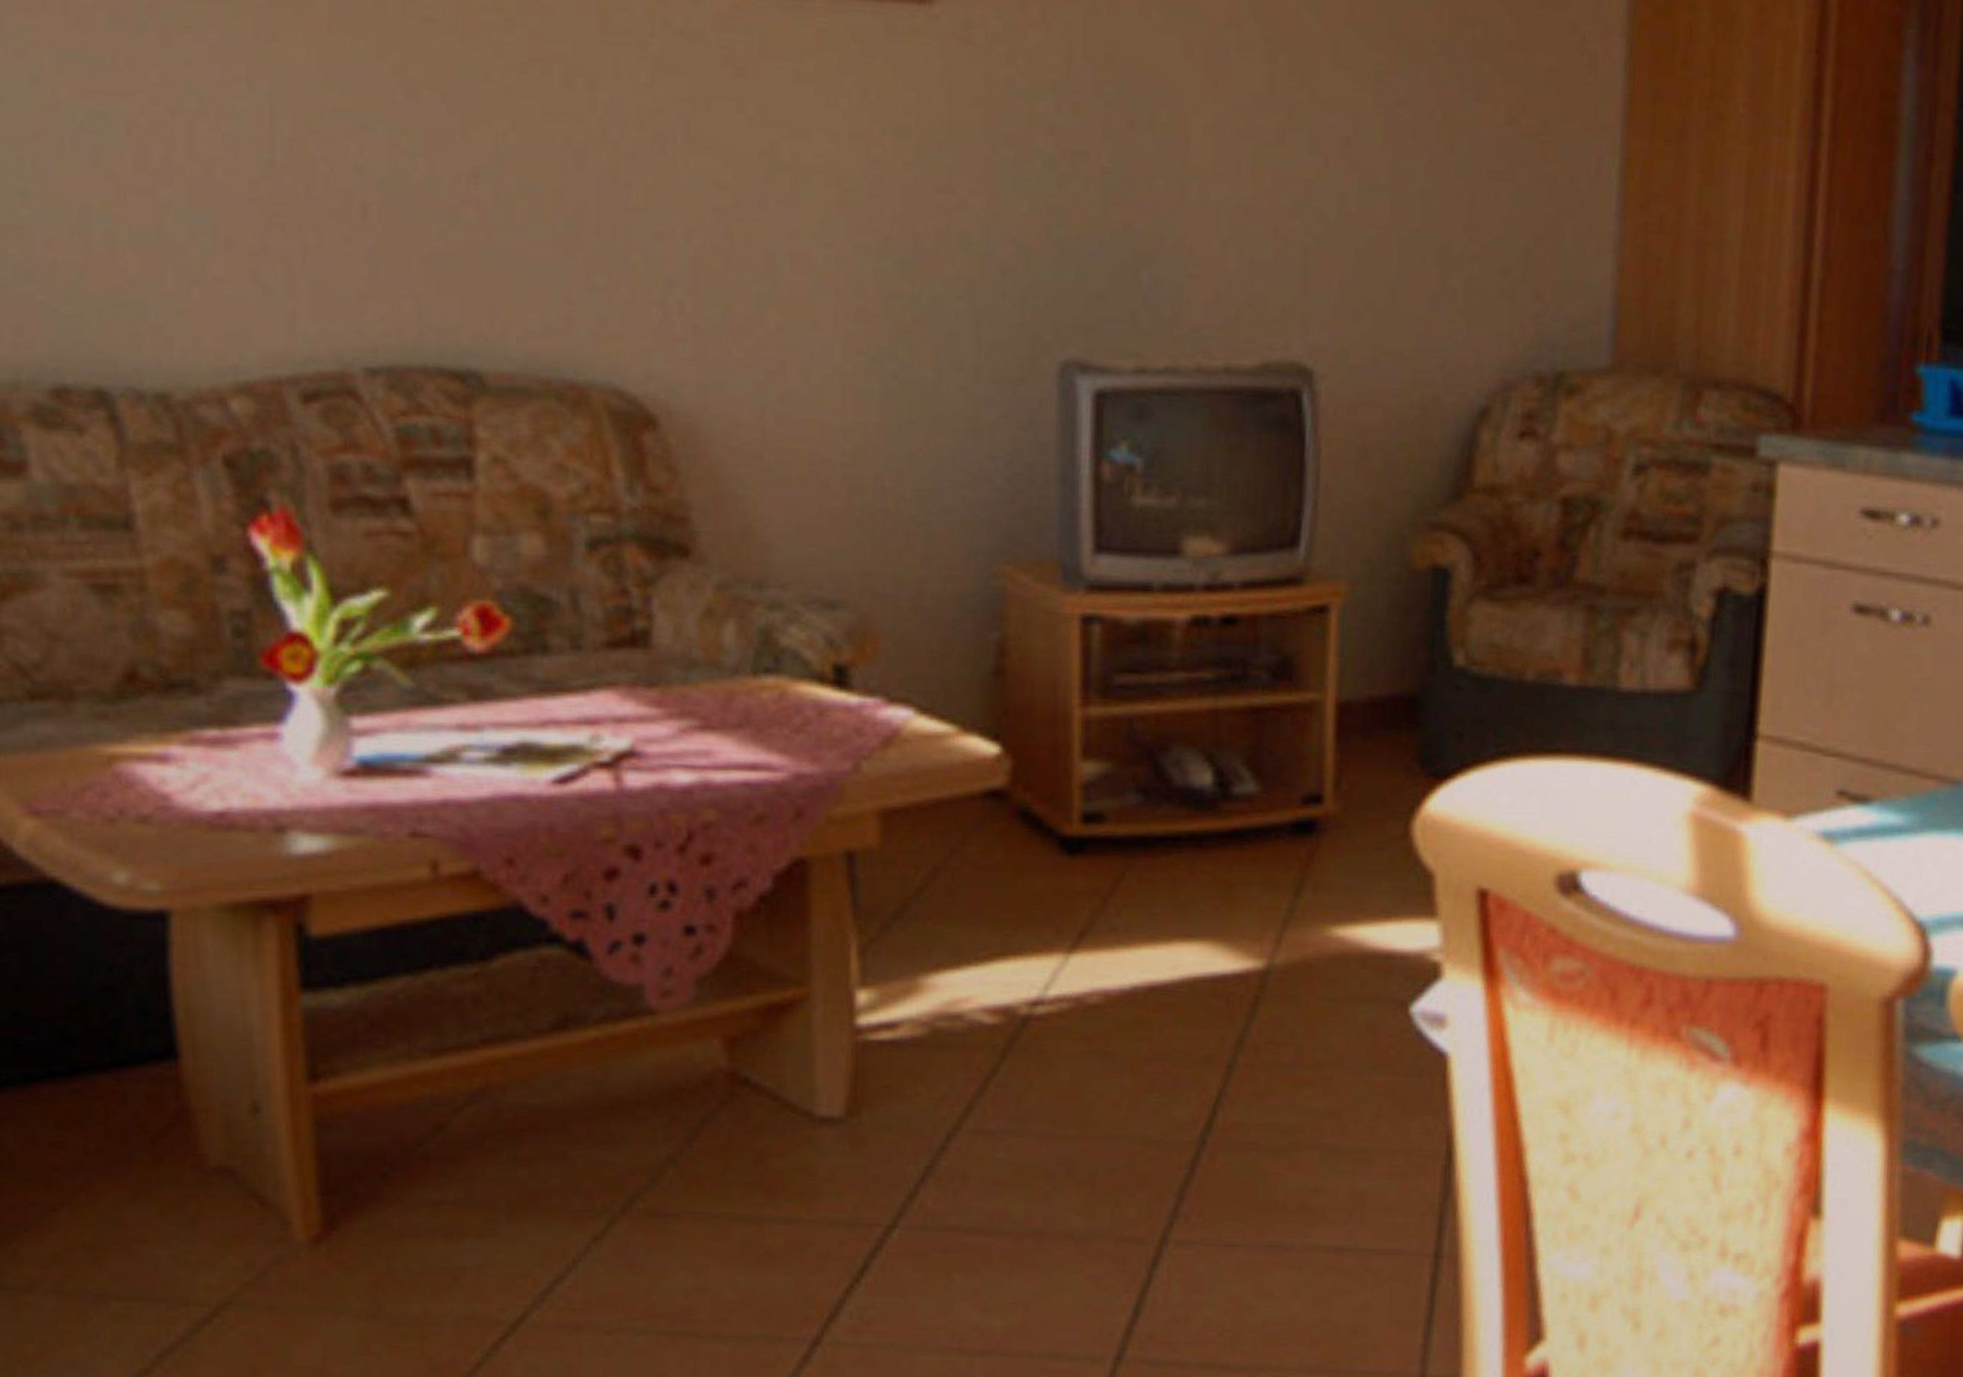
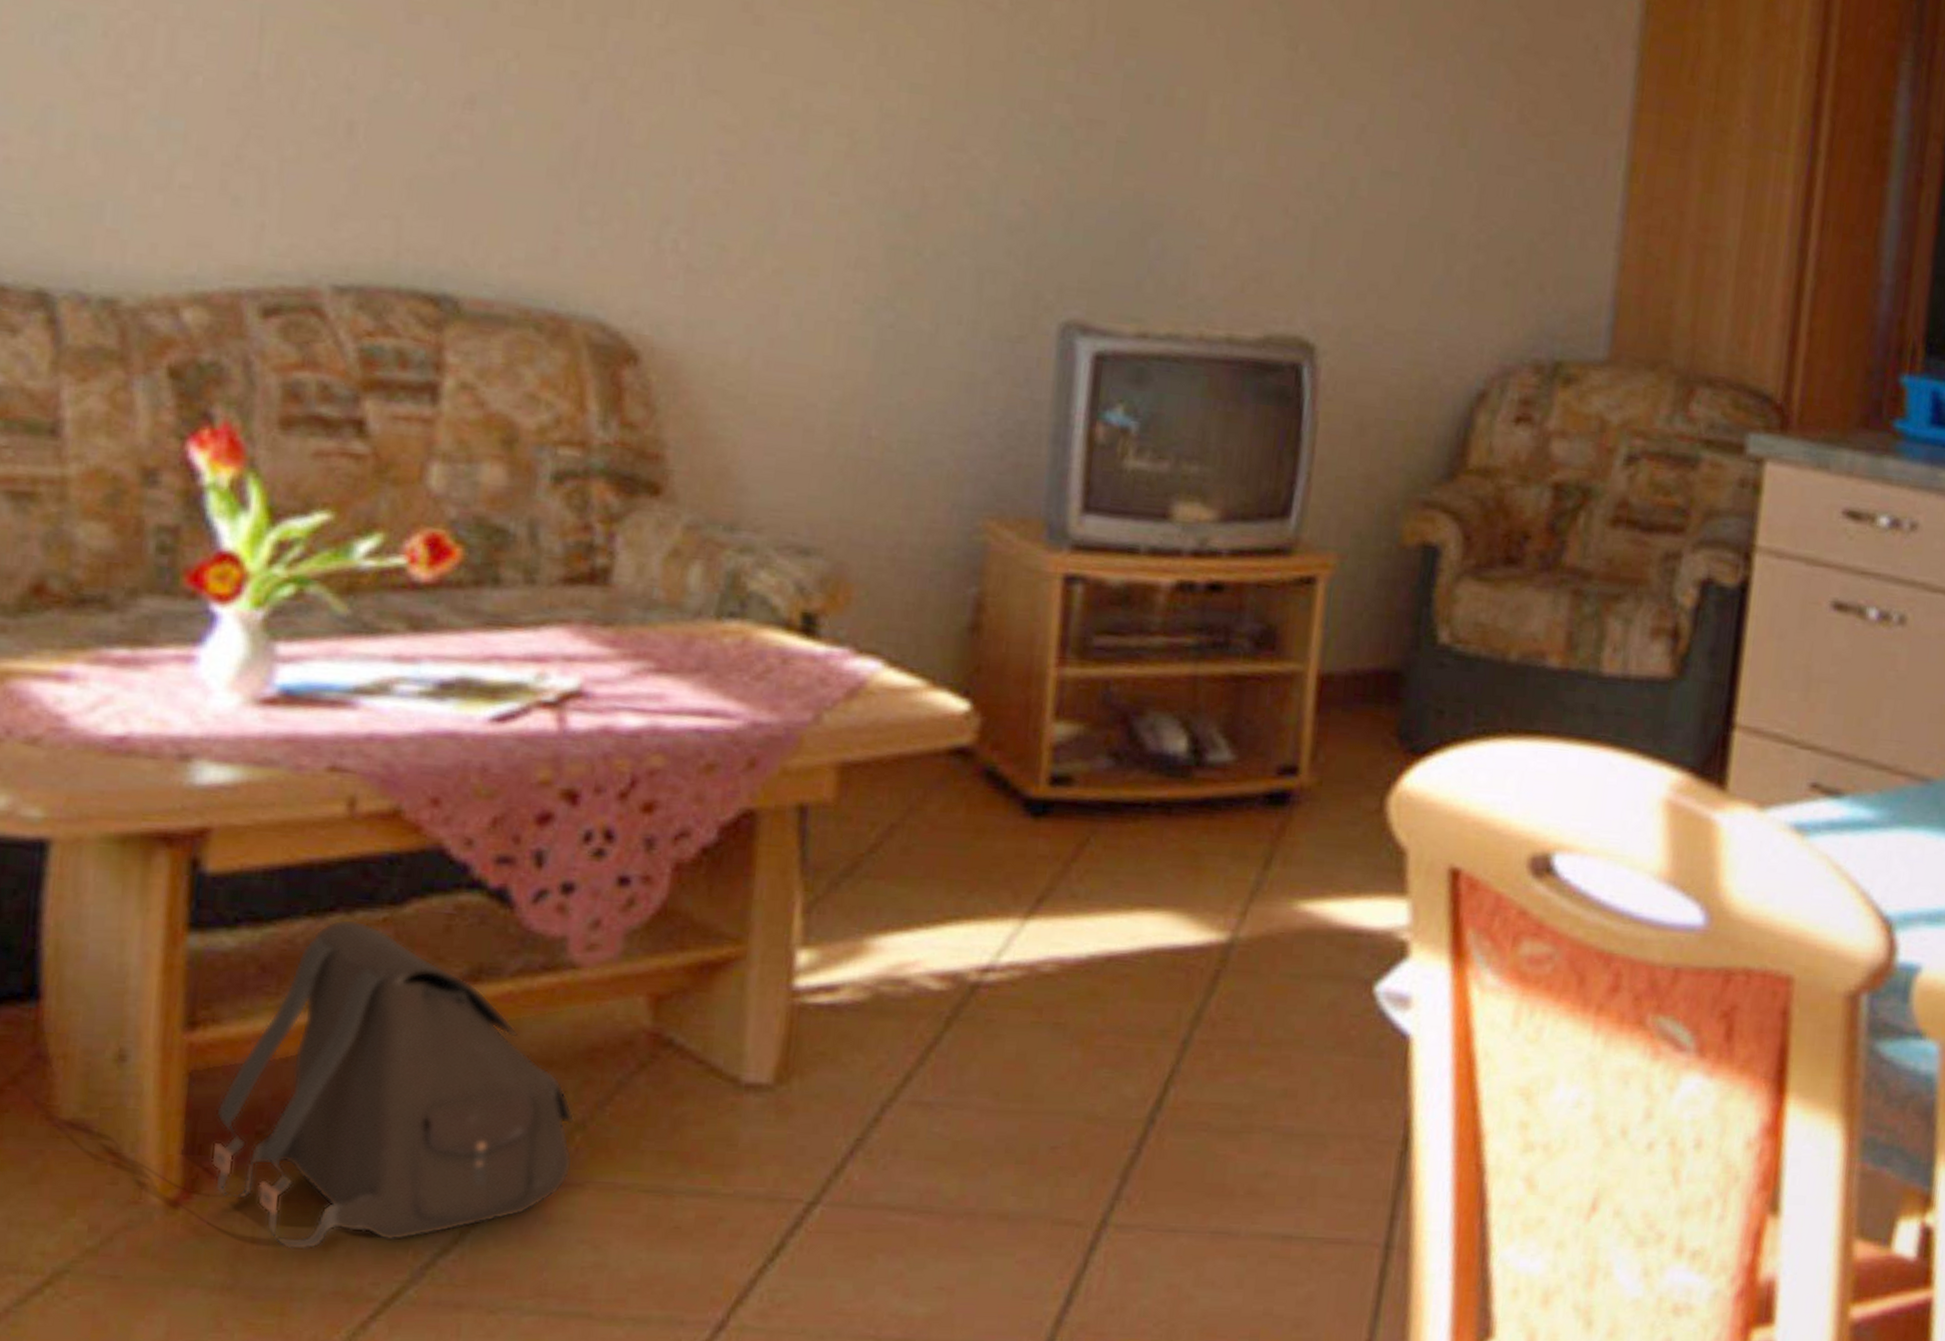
satchel: none [343,974,669,1281] -> present [210,918,575,1251]

